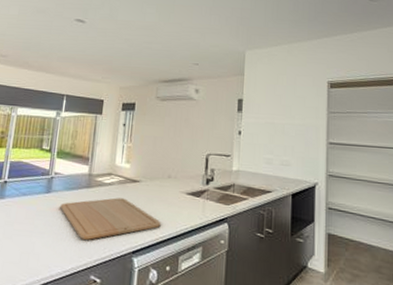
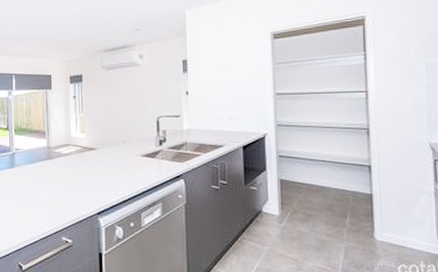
chopping board: present [60,198,161,240] -> none [25,166,121,206]

